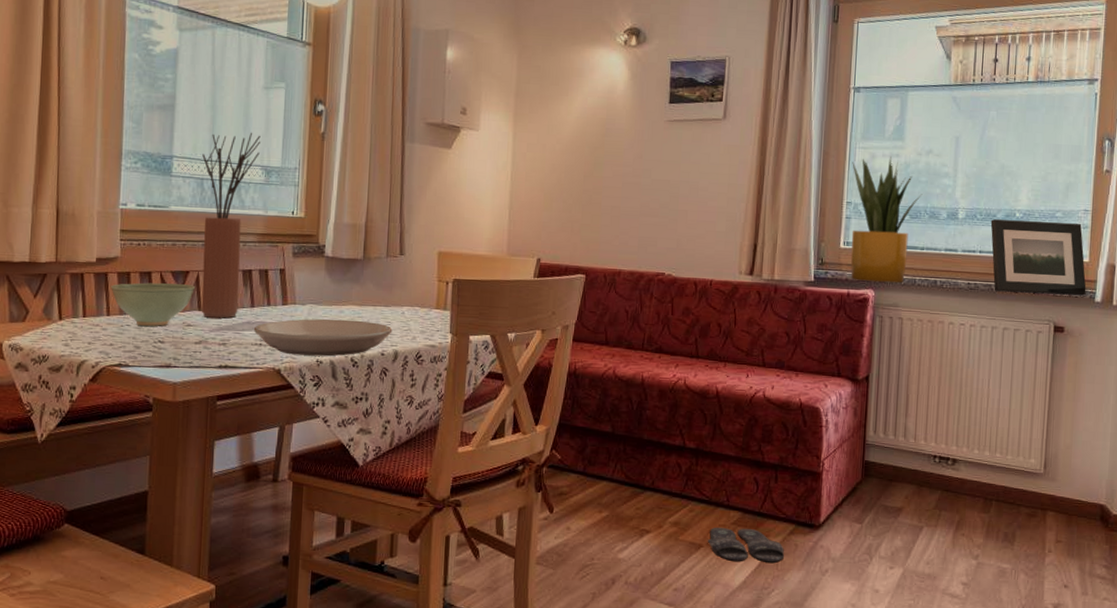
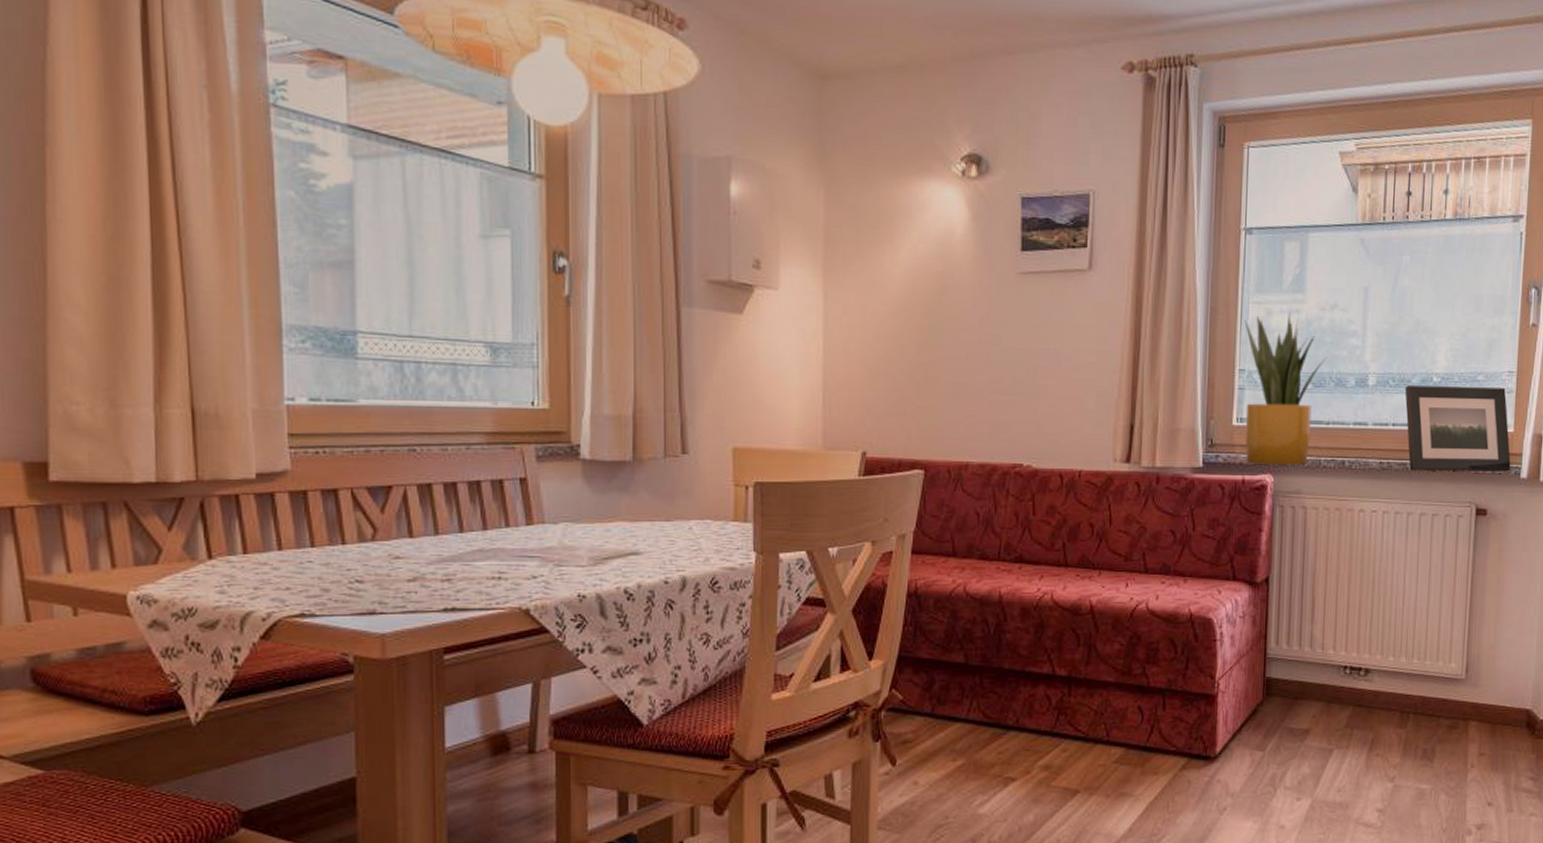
bowl: present [111,282,196,327] -> none [281,503,403,563]
vase: present [201,132,261,319] -> none [399,297,481,546]
plate: present [253,318,393,357] -> none [488,540,678,589]
slippers: present [707,527,784,563] -> none [1084,766,1175,806]

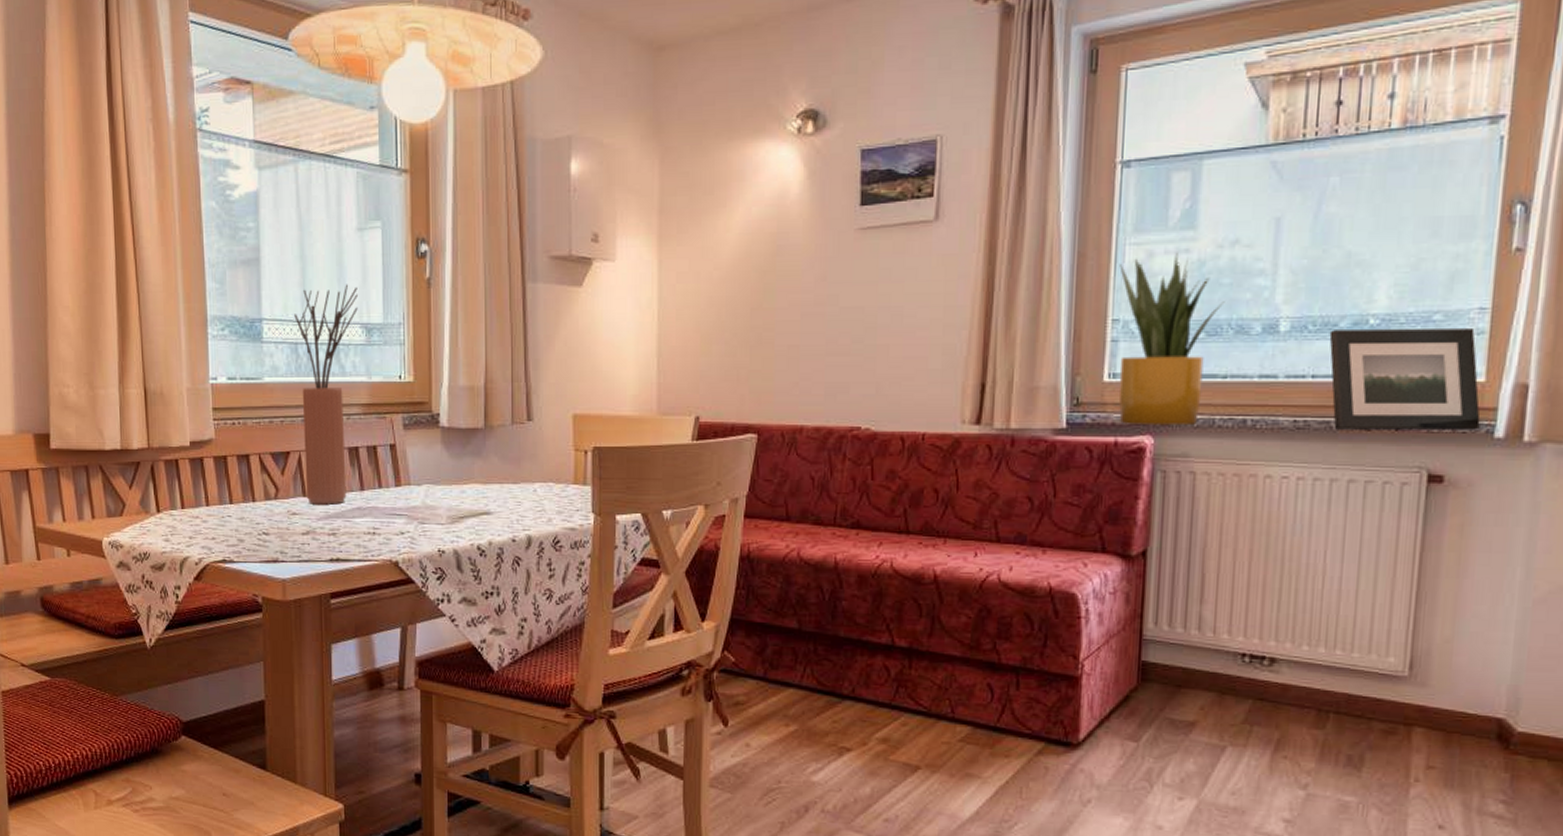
vase: none [399,297,481,546] -> present [294,284,358,505]

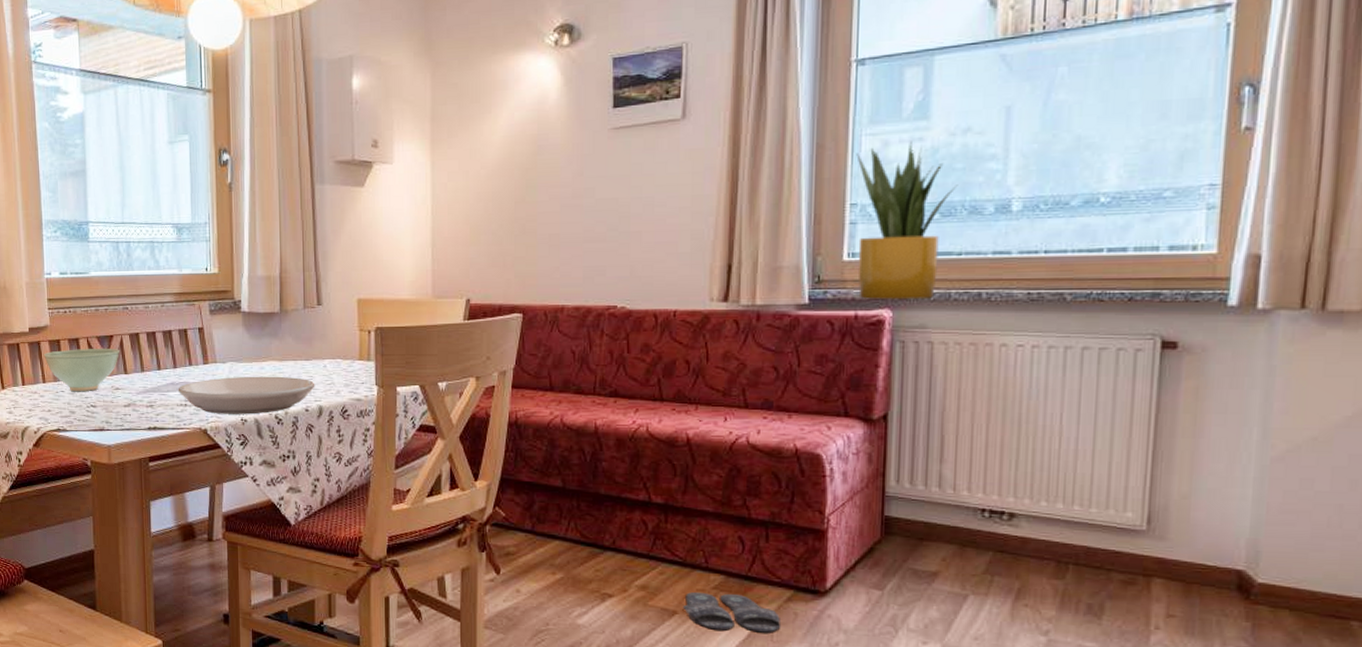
bowl: none [208,467,298,517] -> present [44,349,120,392]
vase: present [294,284,358,505] -> none [115,190,170,380]
plate: none [365,500,524,545] -> present [178,376,315,415]
slippers: none [926,744,1030,790] -> present [682,591,780,633]
picture frame: present [1329,329,1481,430] -> none [1060,204,1213,301]

